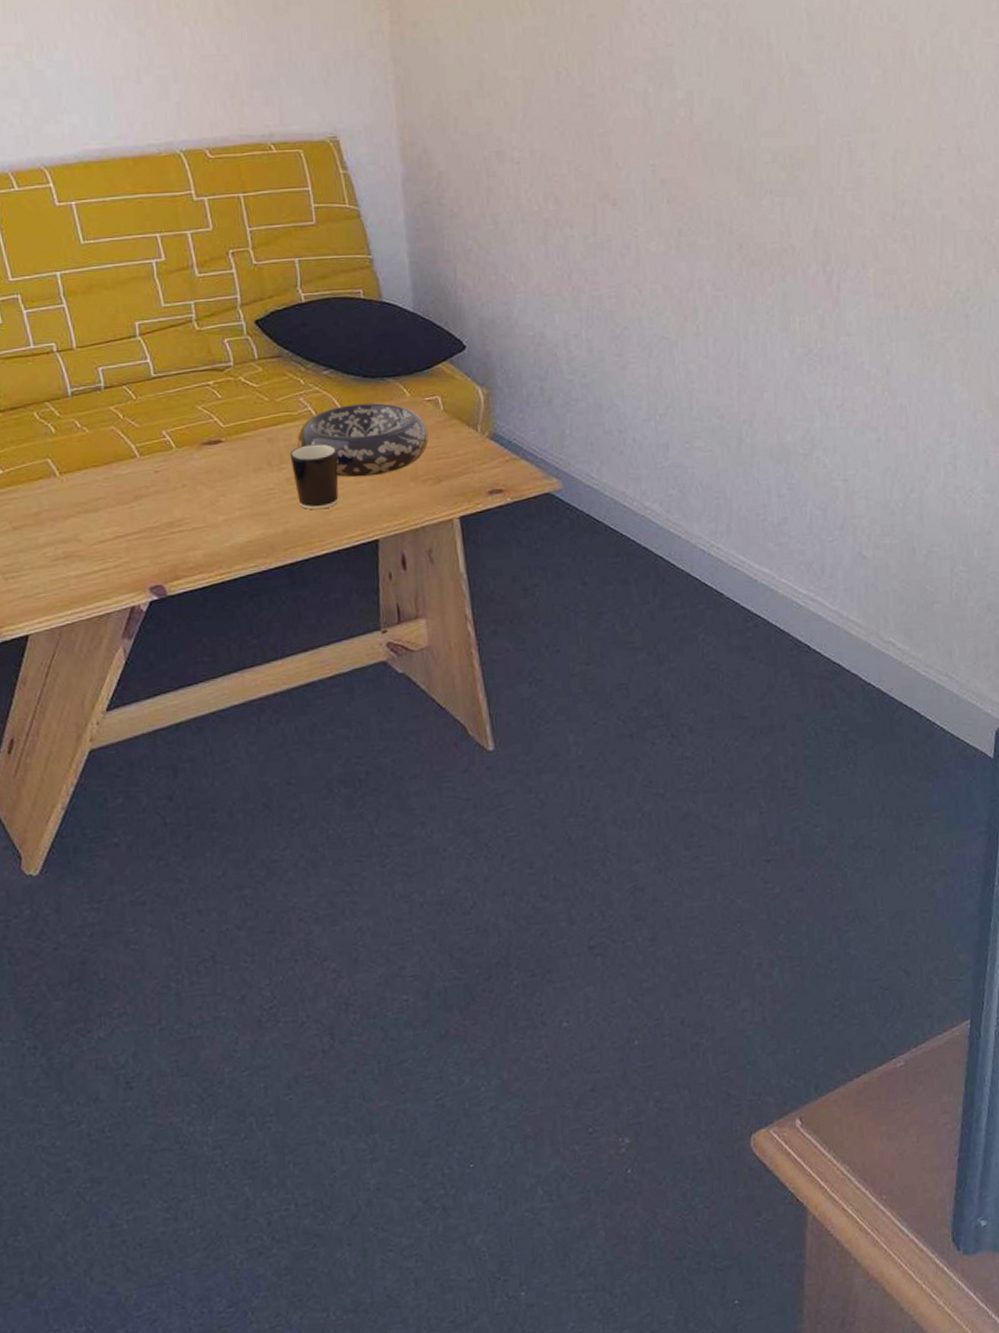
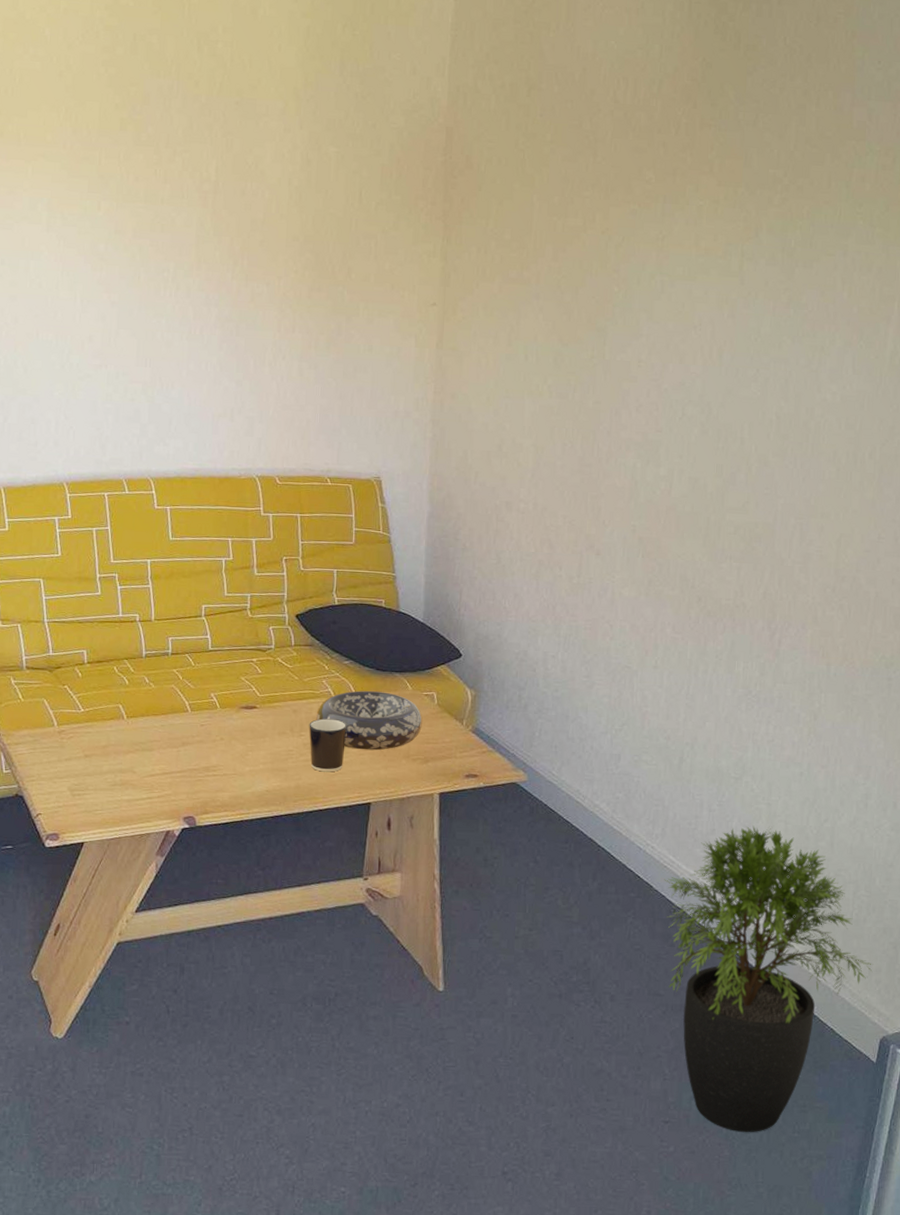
potted plant: none [735,505,980,859] -> present [664,825,873,1132]

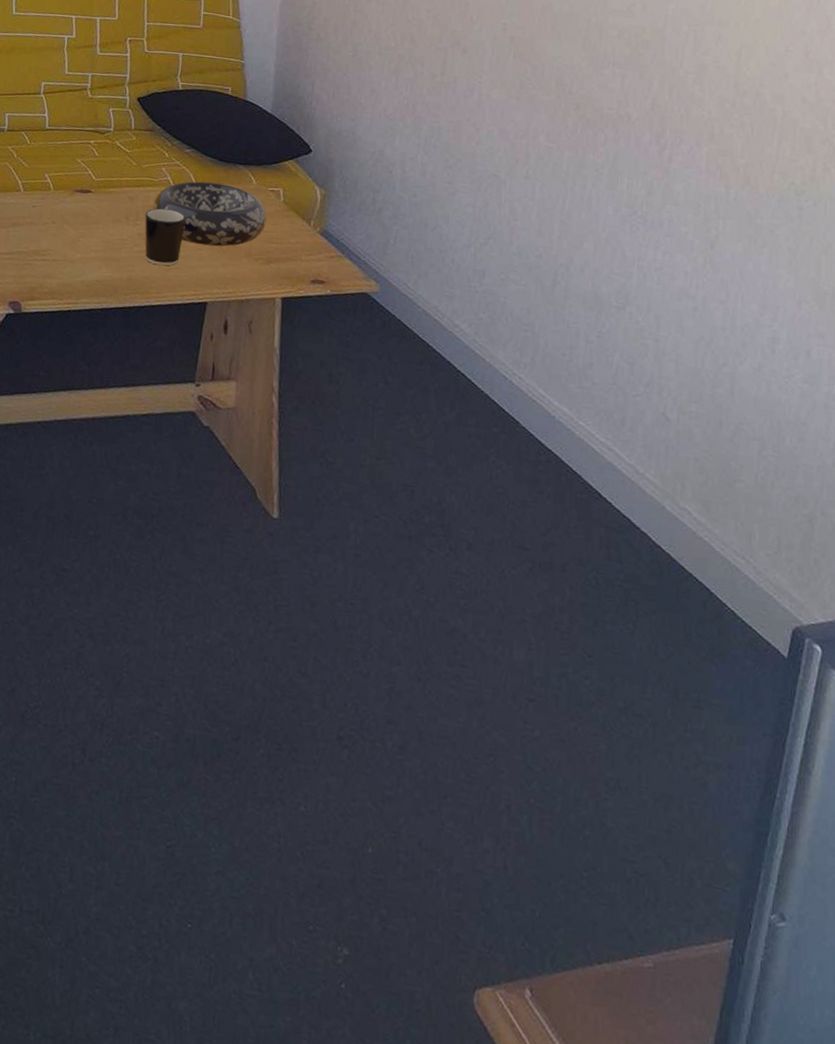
potted plant: present [664,825,873,1132] -> none [532,363,783,726]

